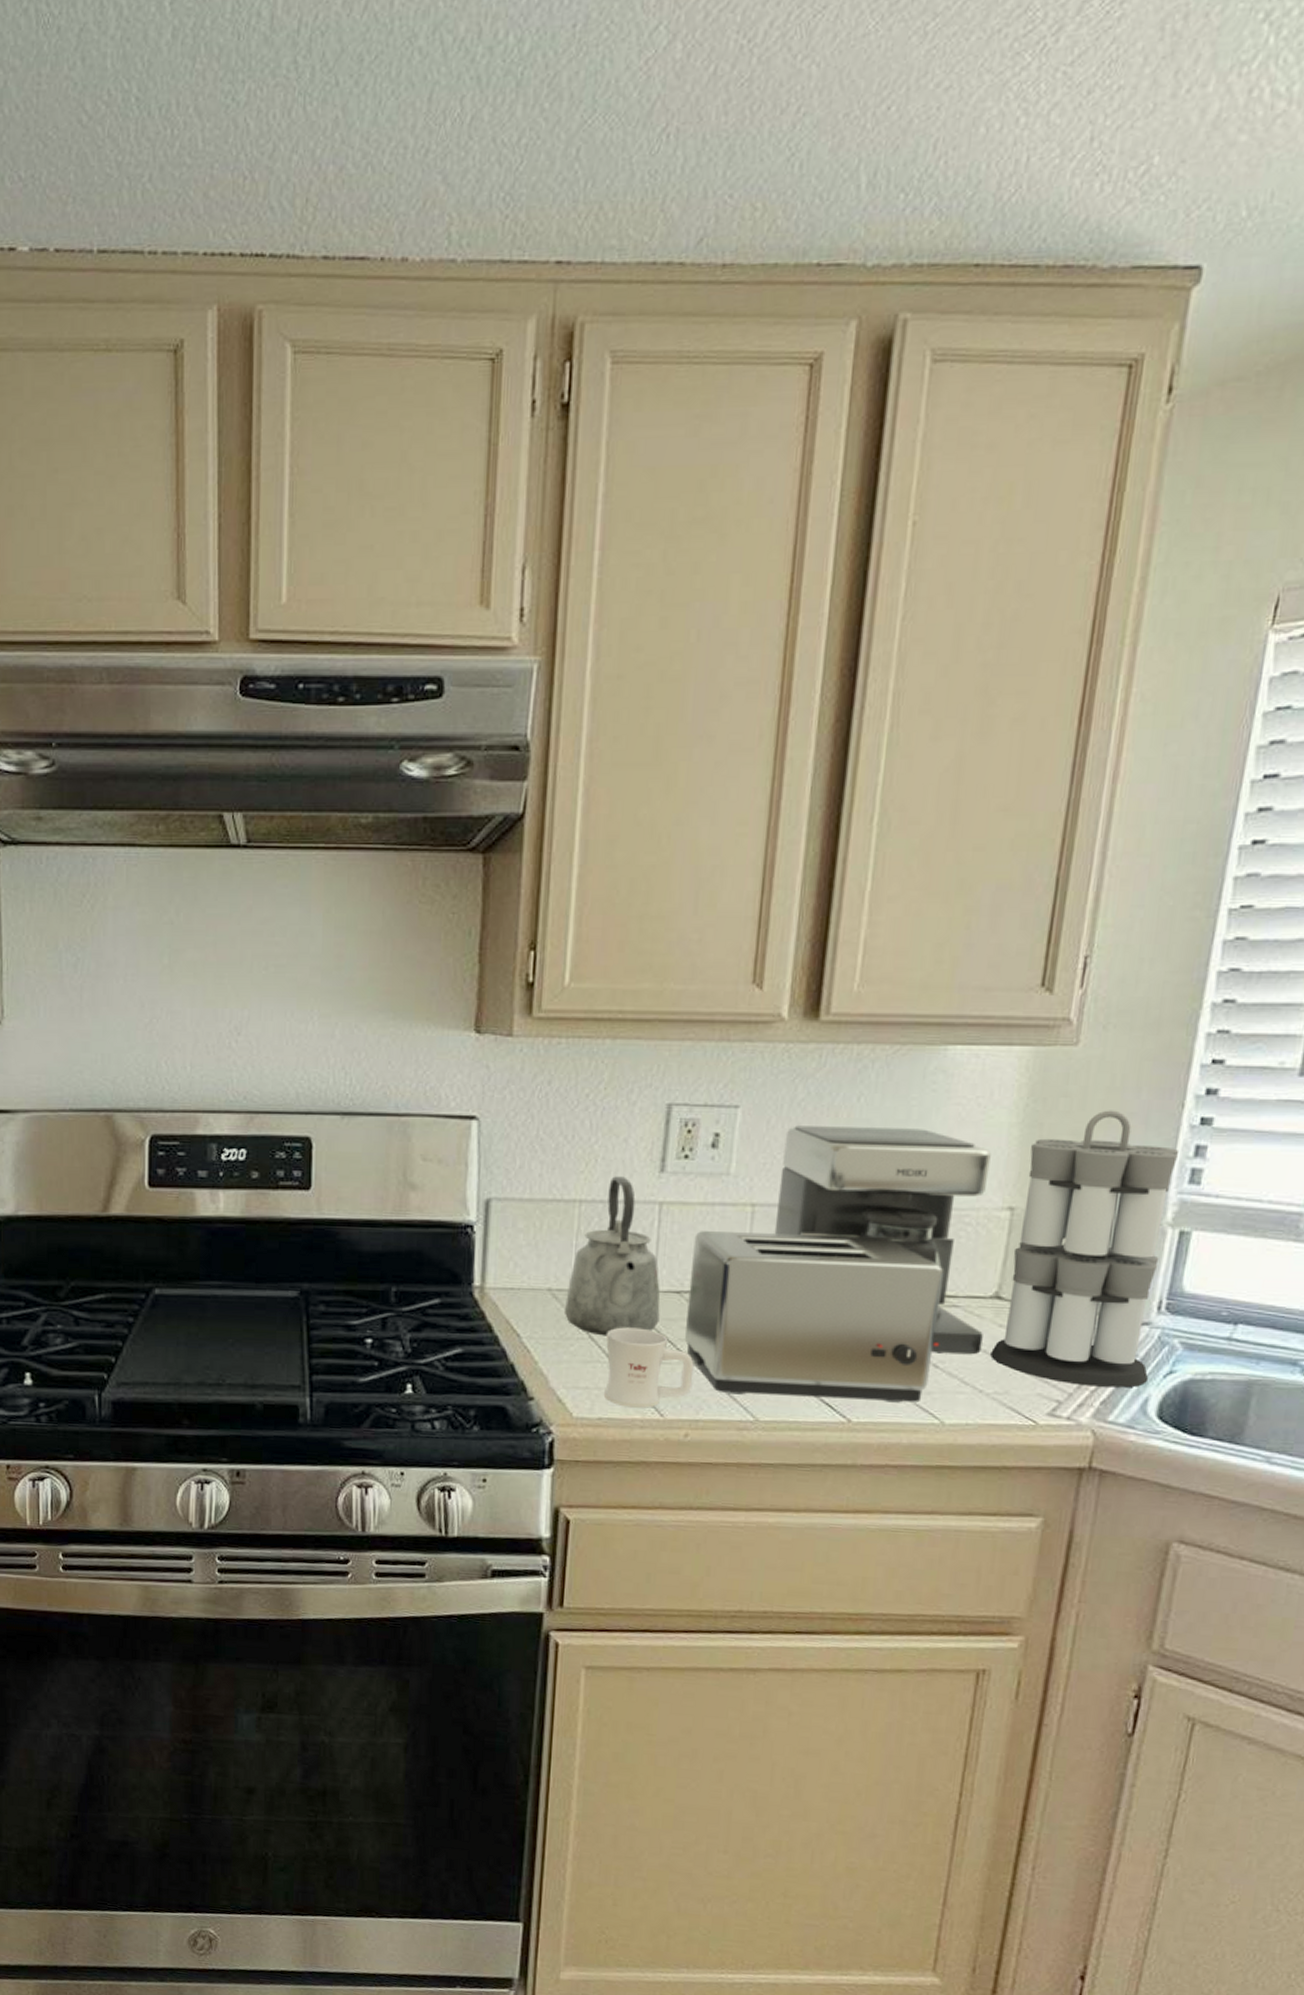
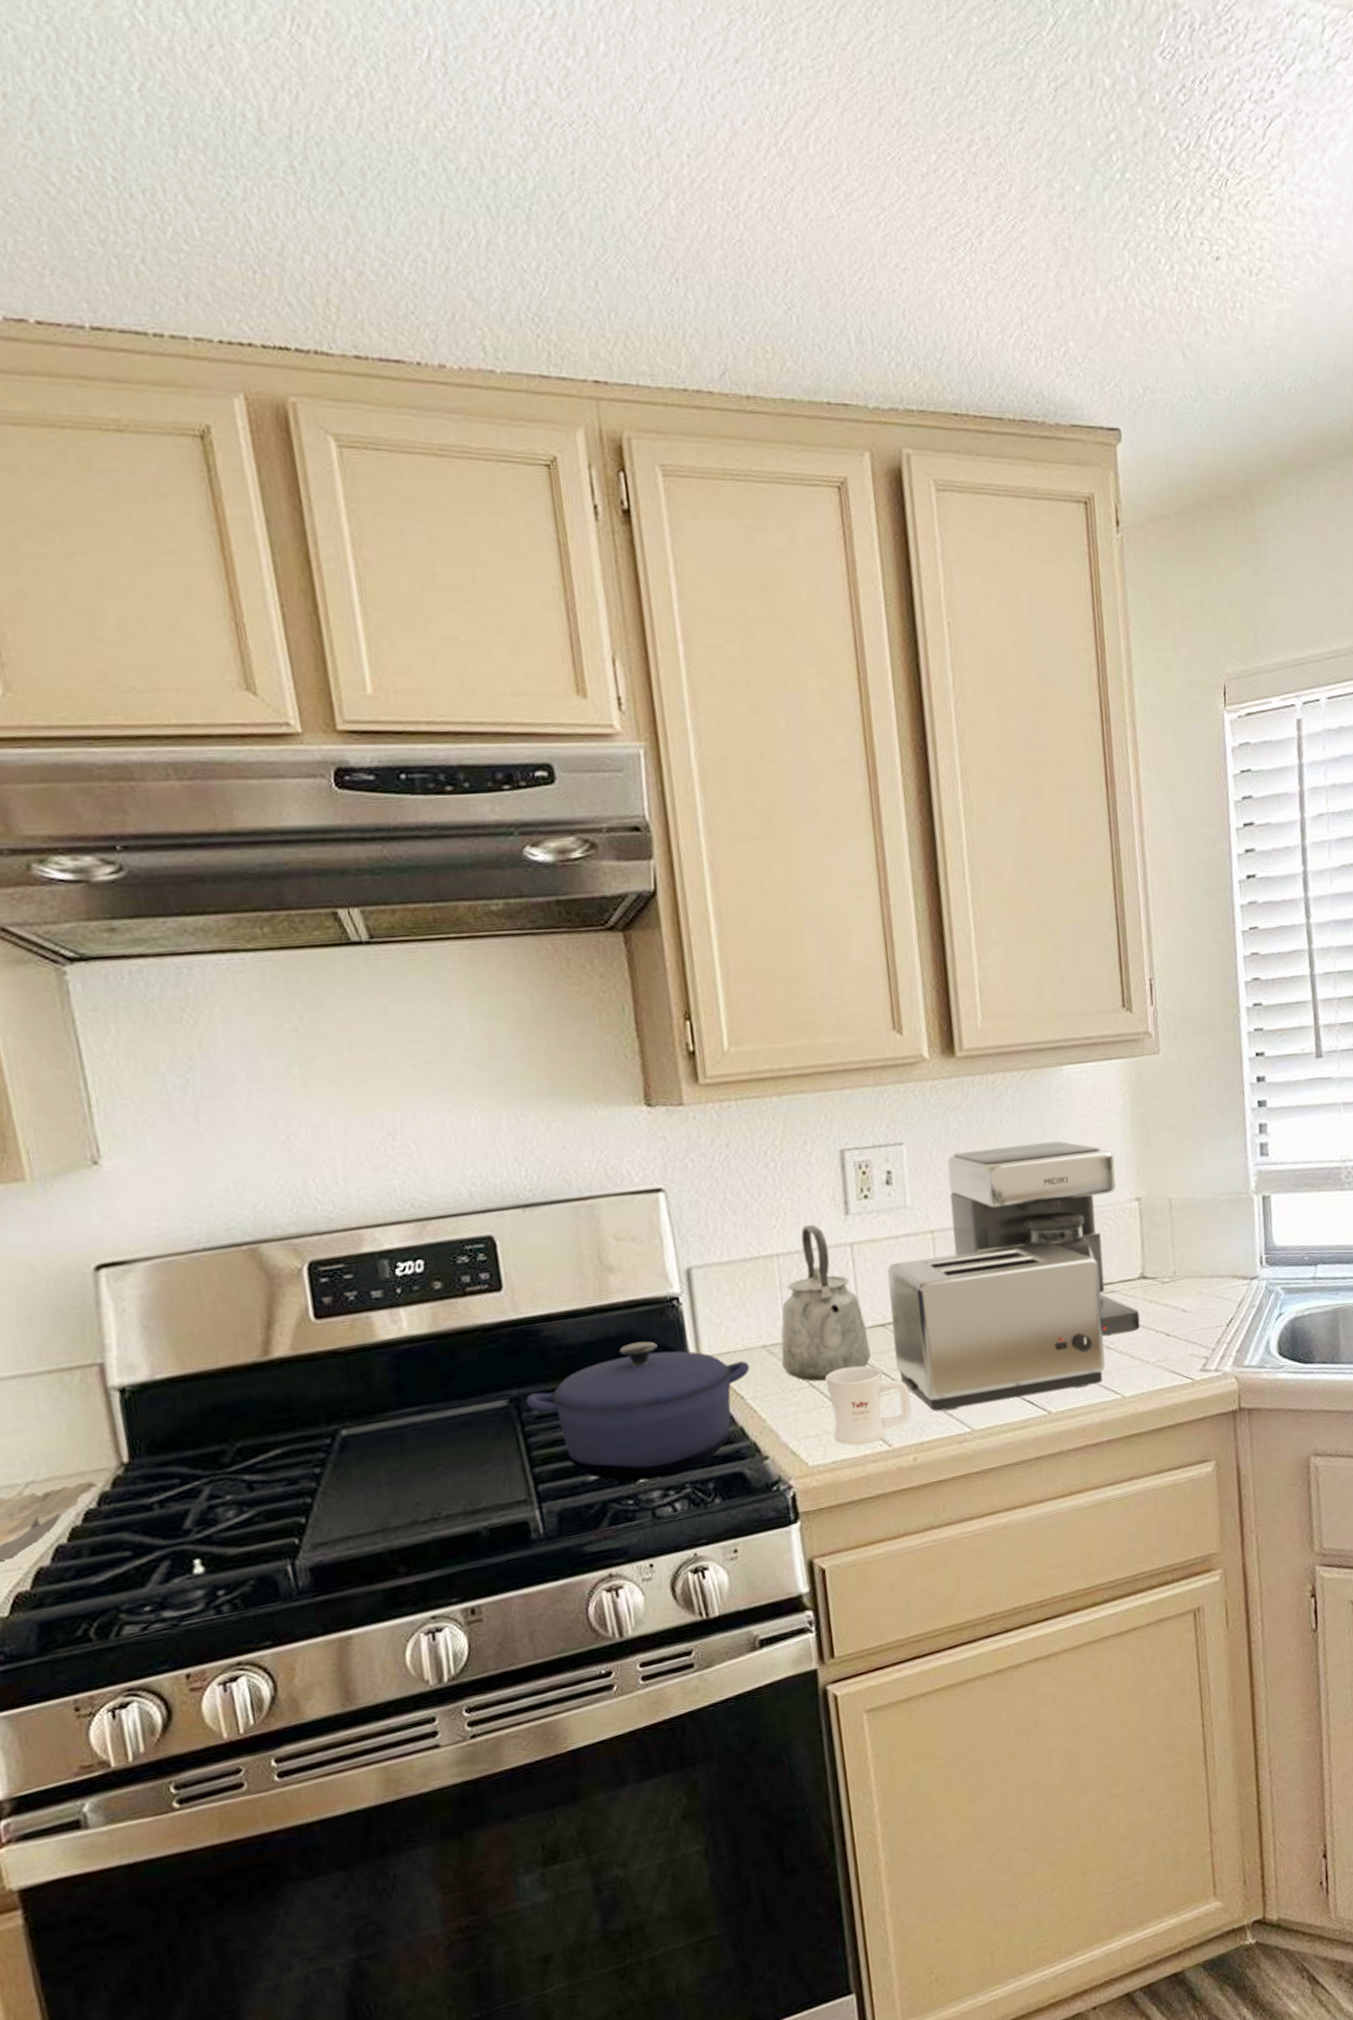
cooking pot: none [315,1261,531,1395] -> present [526,1341,750,1482]
spice rack: present [990,1110,1180,1388] -> none [1142,1104,1266,1341]

